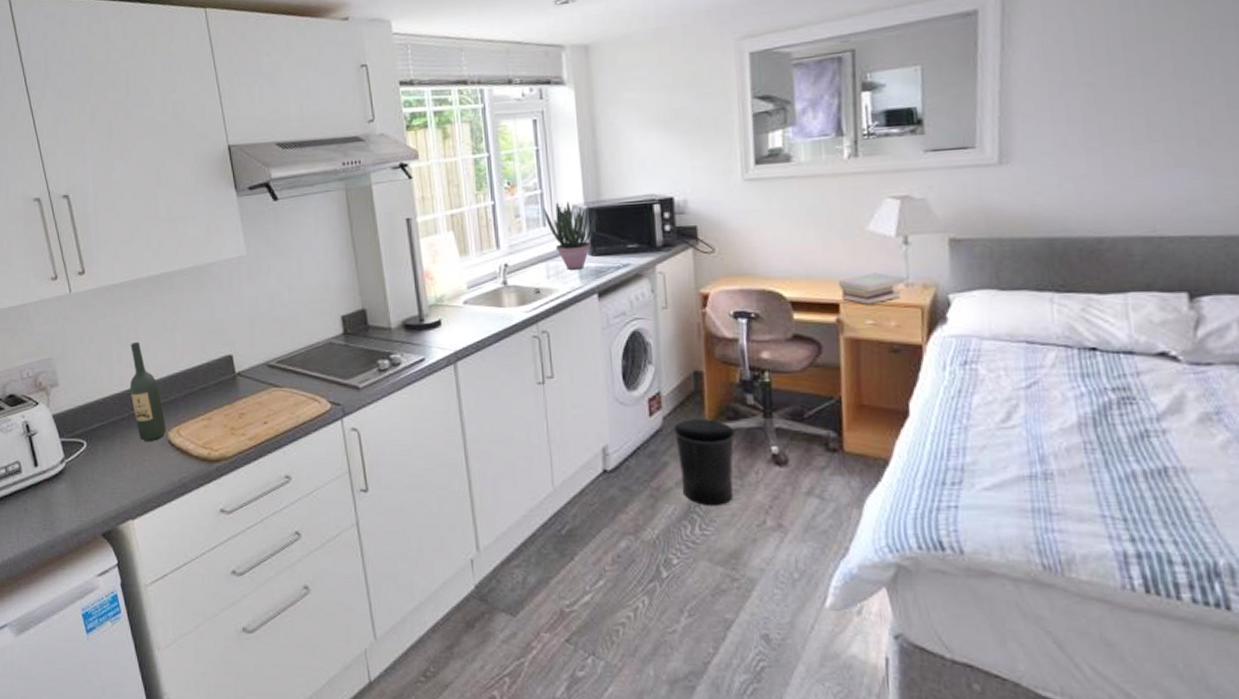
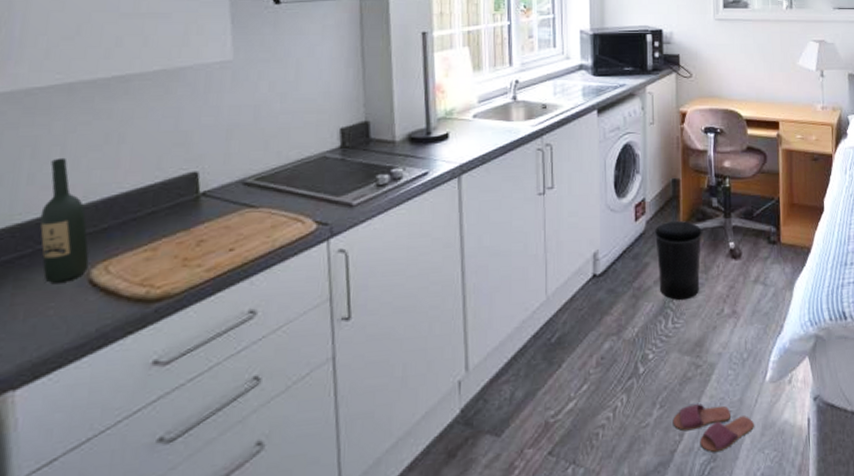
potted plant: present [544,201,595,271] -> none [555,27,599,89]
slippers: none [704,619,811,673] -> present [673,403,755,452]
books: present [838,272,908,305] -> none [778,98,823,123]

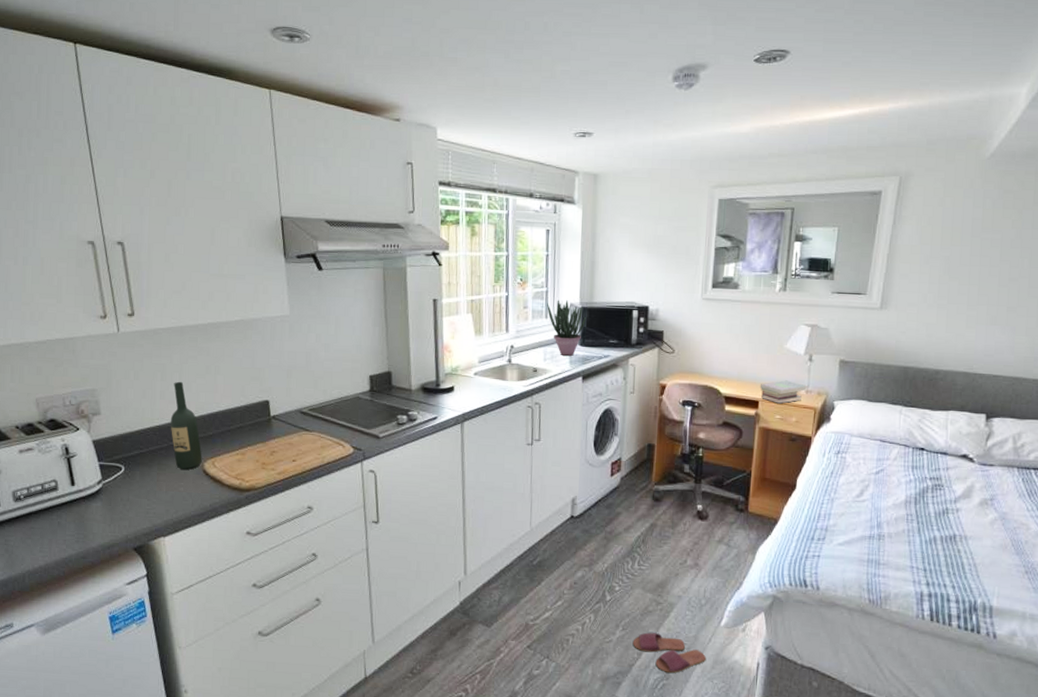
potted plant: none [555,27,599,89] -> present [547,300,587,357]
waste bin: present [654,221,702,300] -> none [627,480,672,547]
books: none [778,98,823,123] -> present [759,380,808,404]

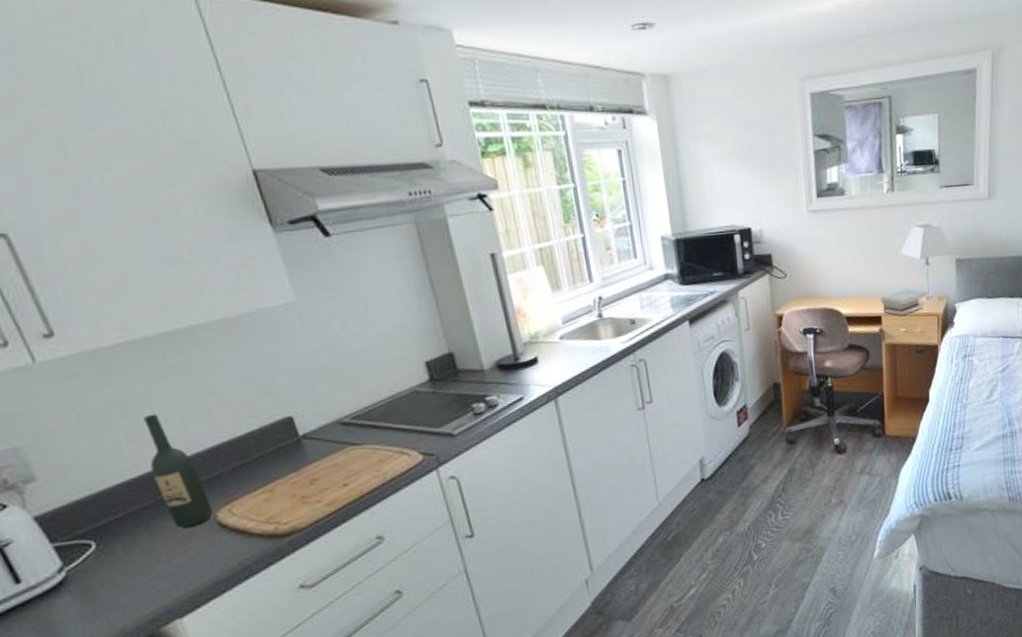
potted plant: present [547,300,587,357] -> none [634,233,683,300]
slippers: present [632,632,707,673] -> none [788,581,865,619]

